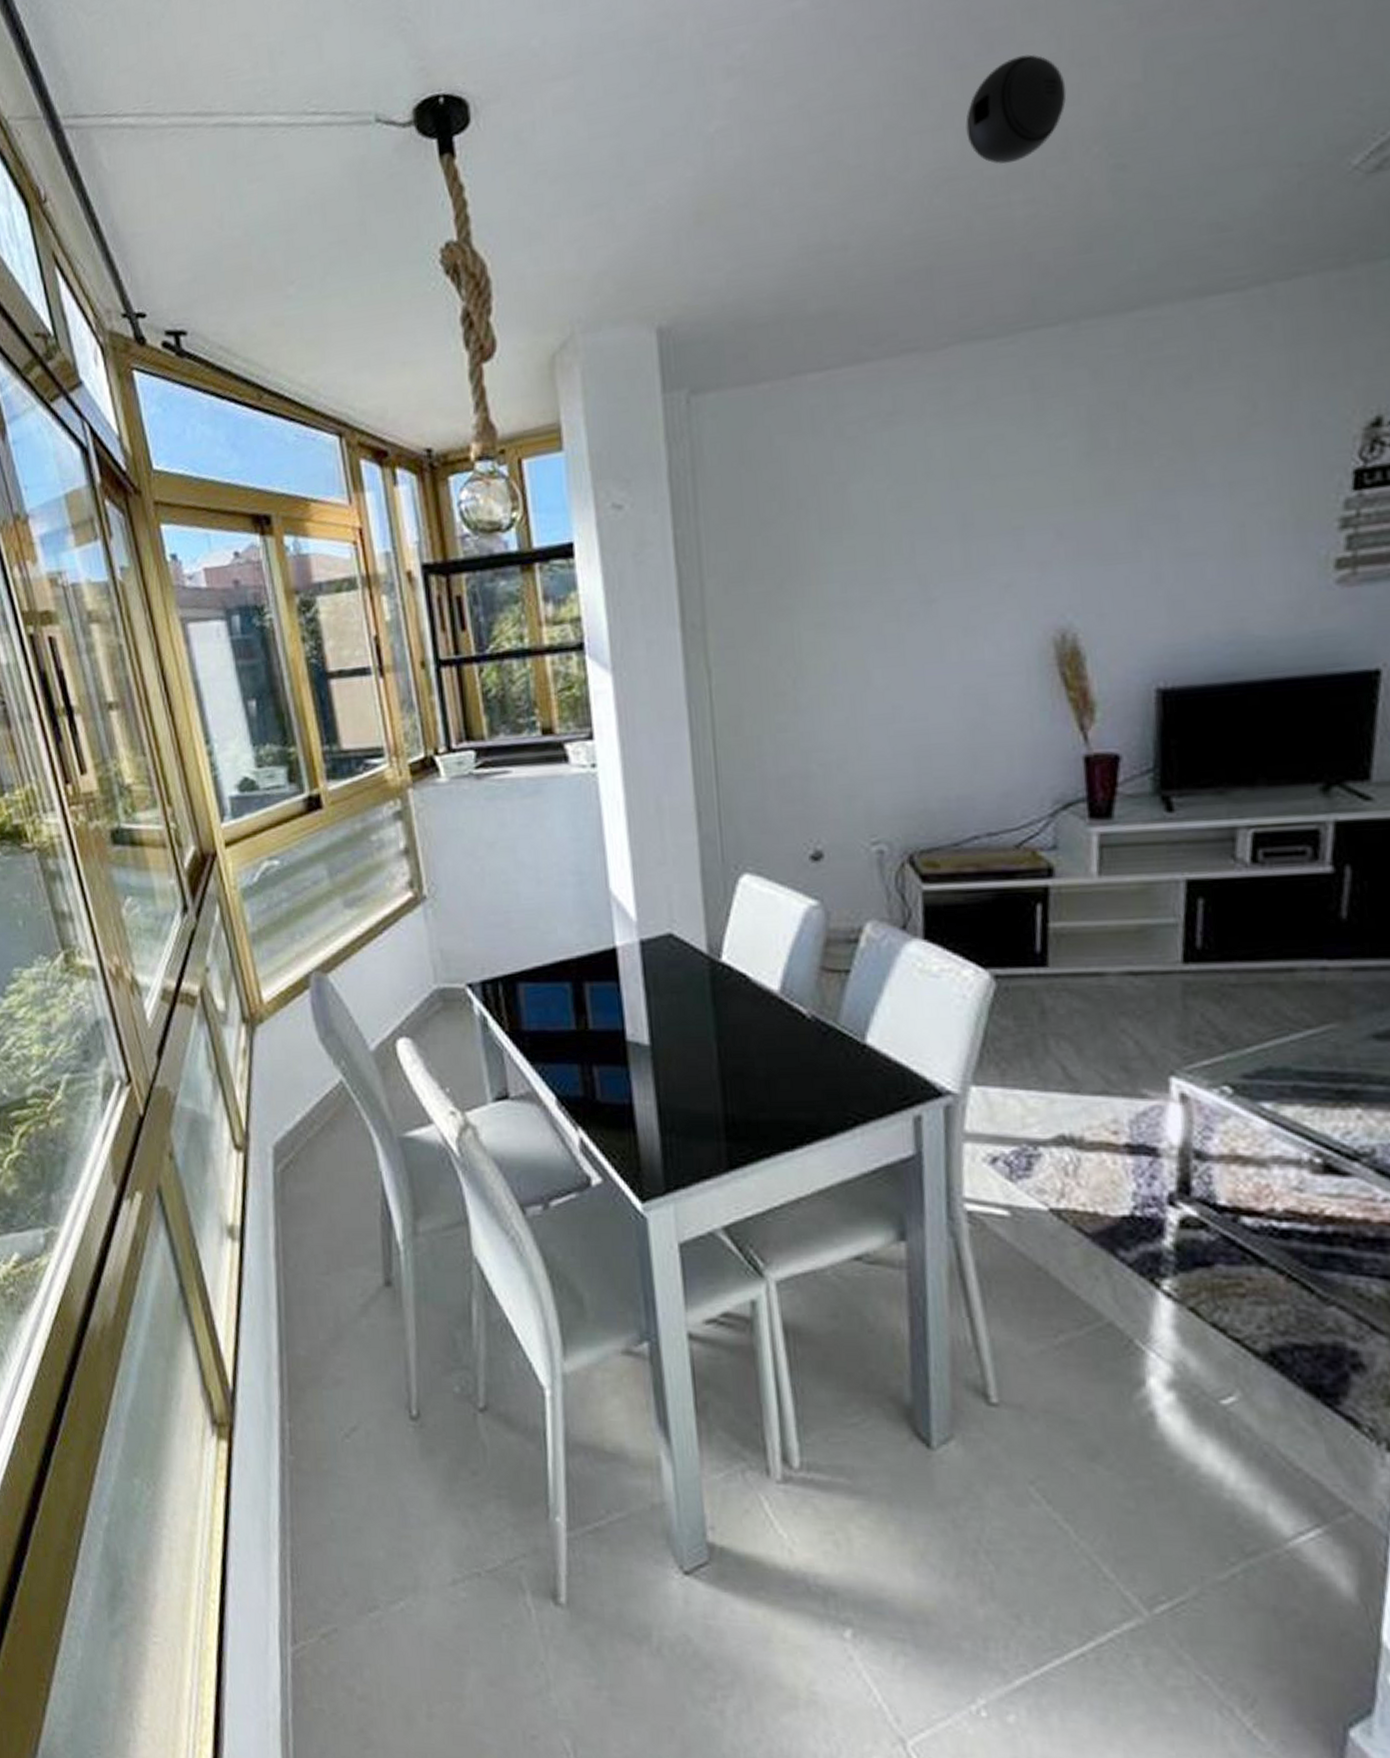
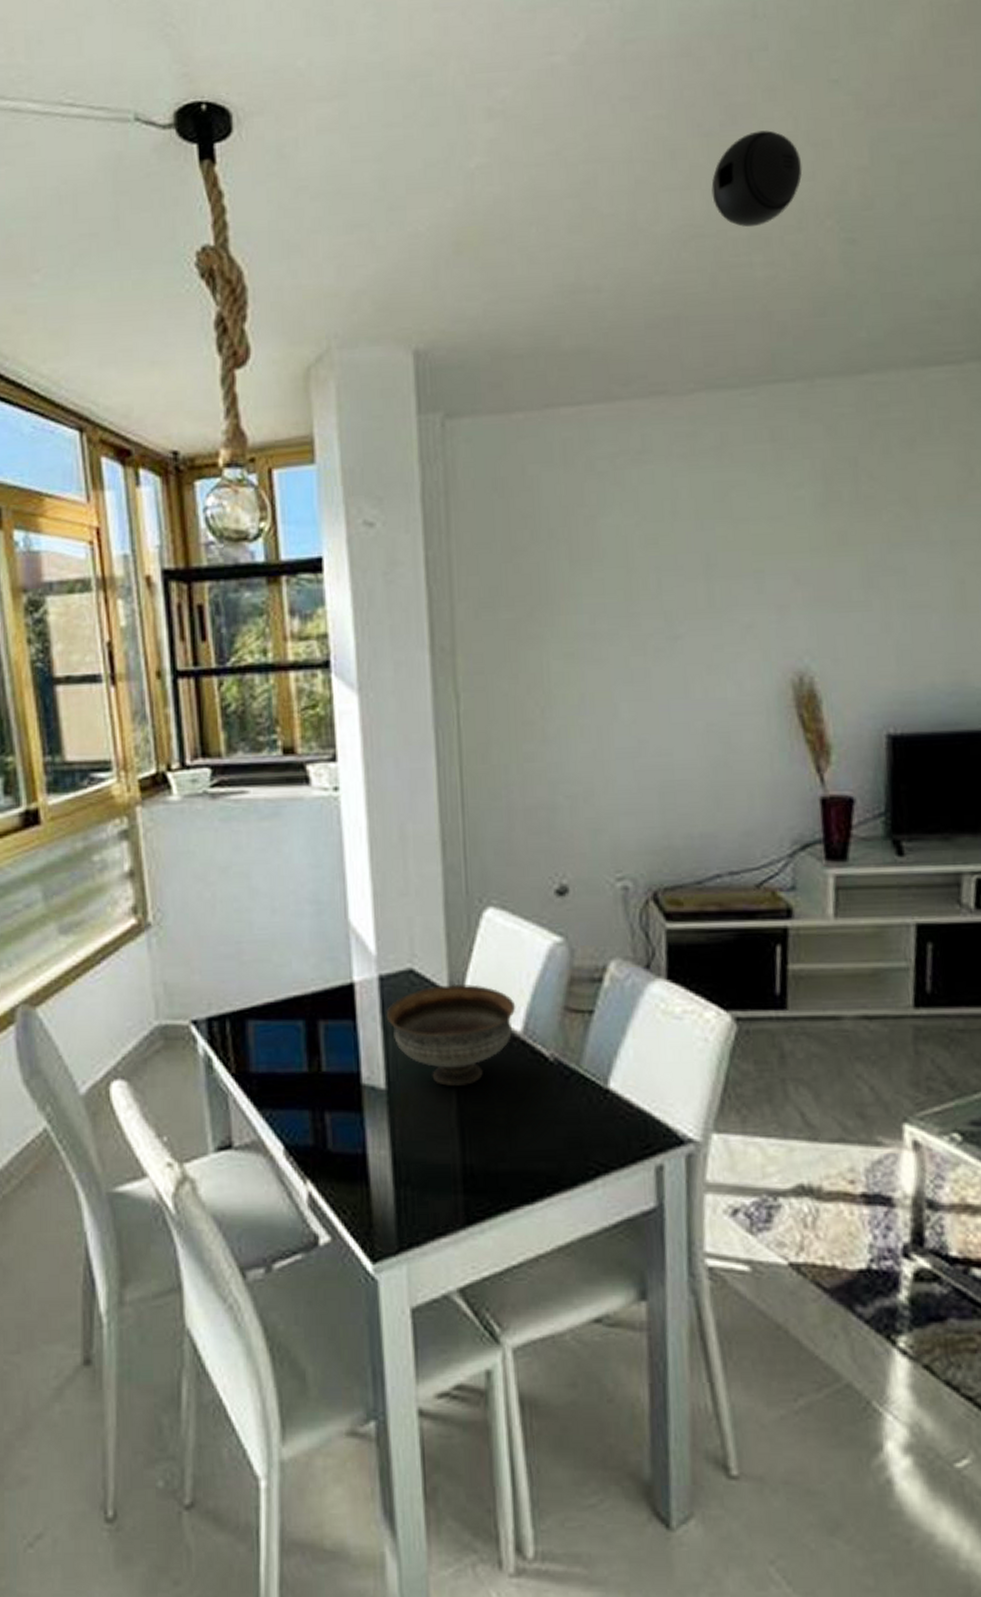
bowl: none [648,946,773,1042] -> present [387,984,516,1086]

